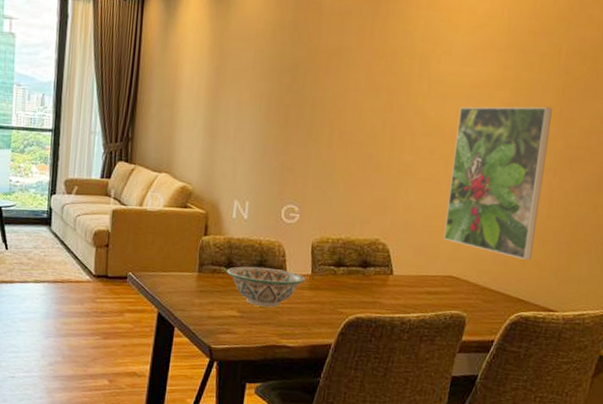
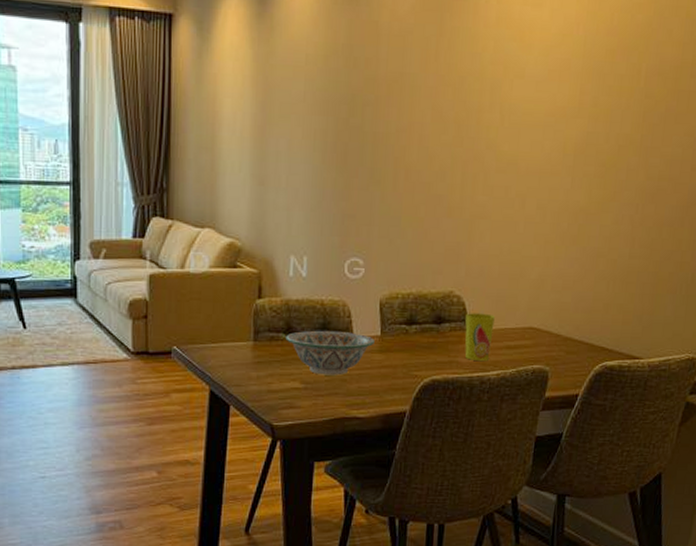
cup: none [388,259,418,303] -> present [465,313,496,361]
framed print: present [444,106,552,260] -> none [523,135,633,305]

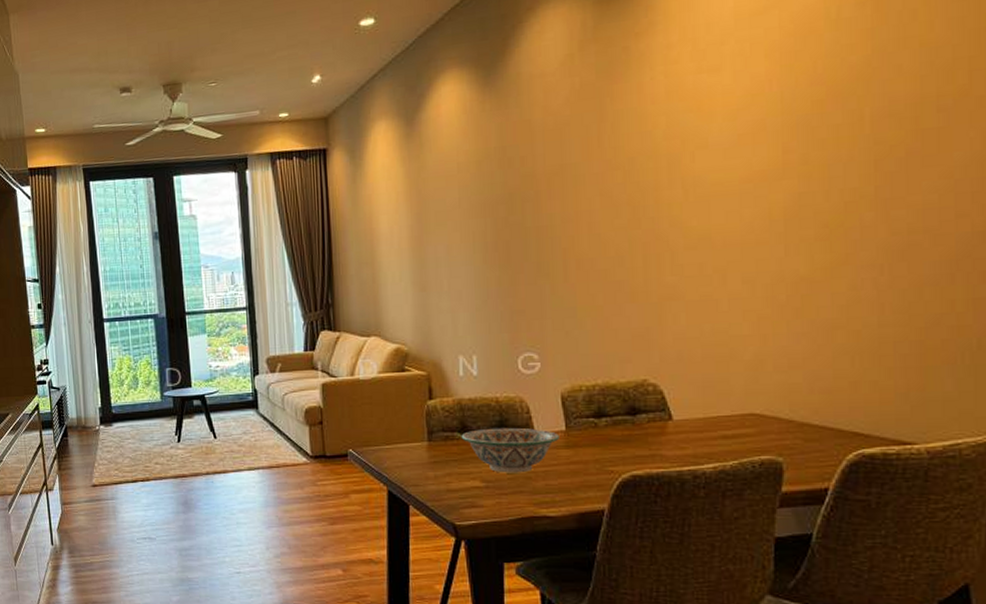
cup: present [465,313,496,361] -> none [666,401,704,453]

